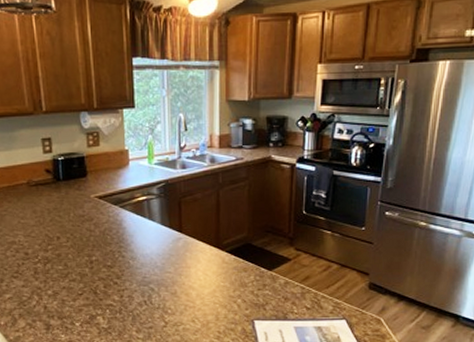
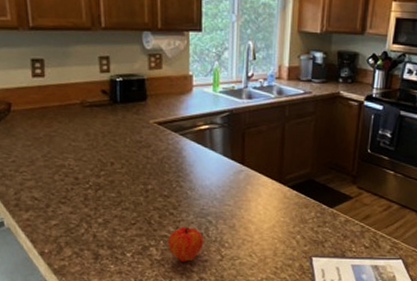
fruit: none [113,294,148,330] -> present [168,226,204,263]

